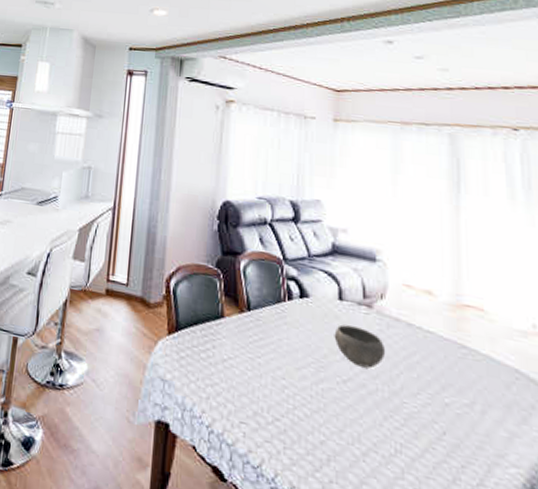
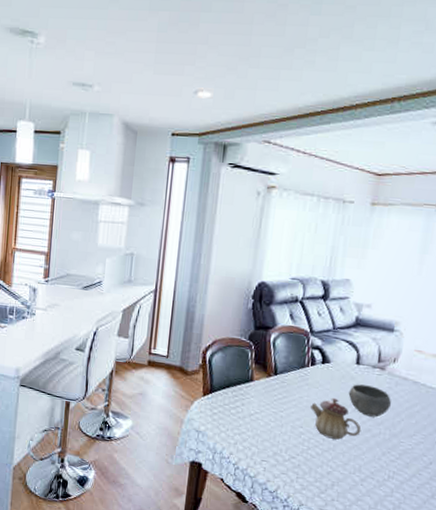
teapot: none [292,341,355,397] -> present [310,397,361,440]

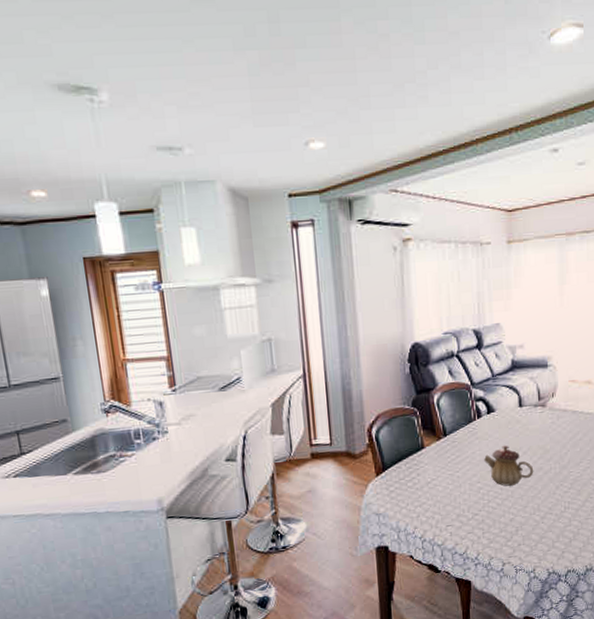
bowl: present [348,384,392,418] -> none [516,425,557,455]

